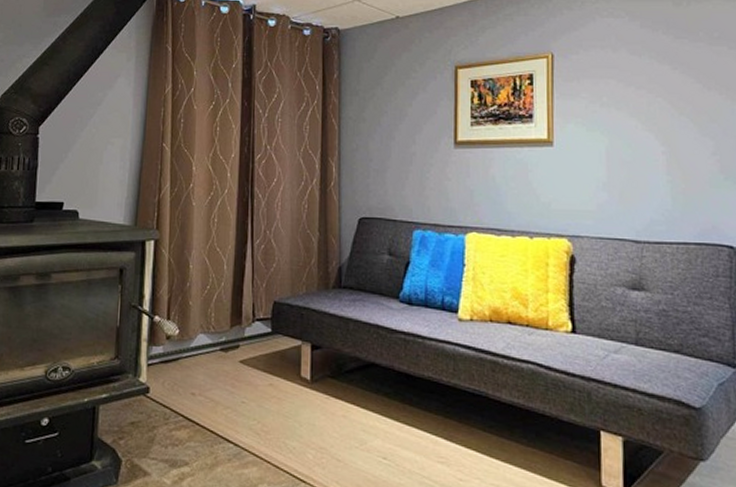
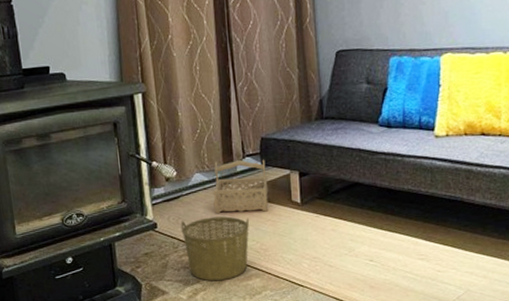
basket: none [175,386,253,466] -> present [180,216,250,281]
decorative basket: none [214,323,277,387] -> present [213,159,269,213]

